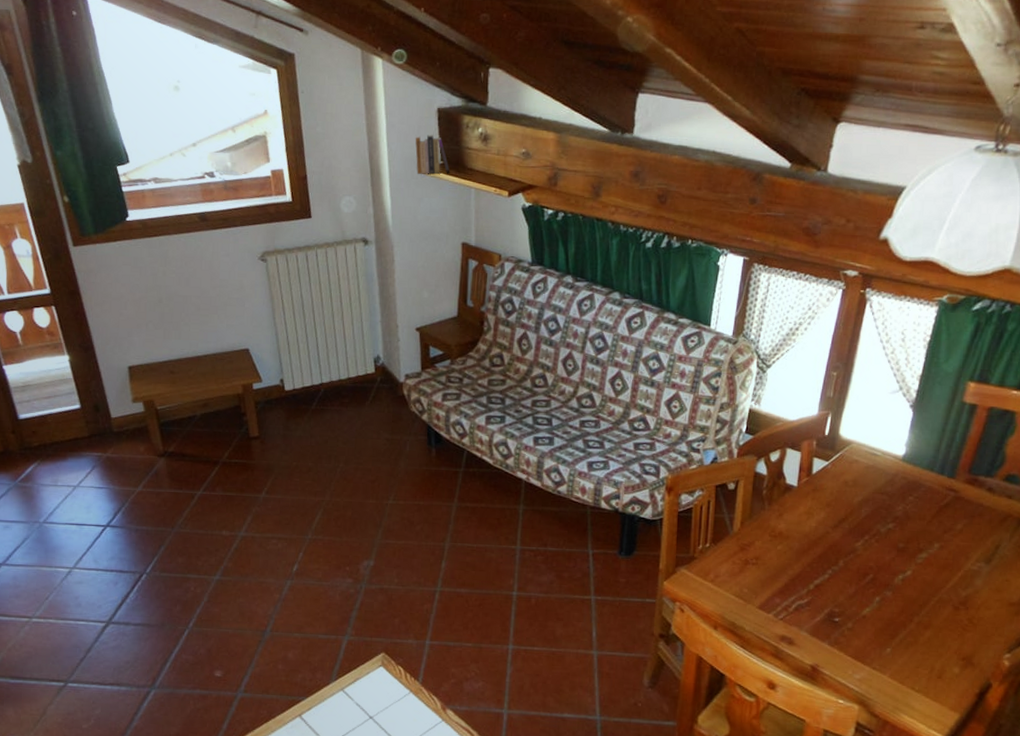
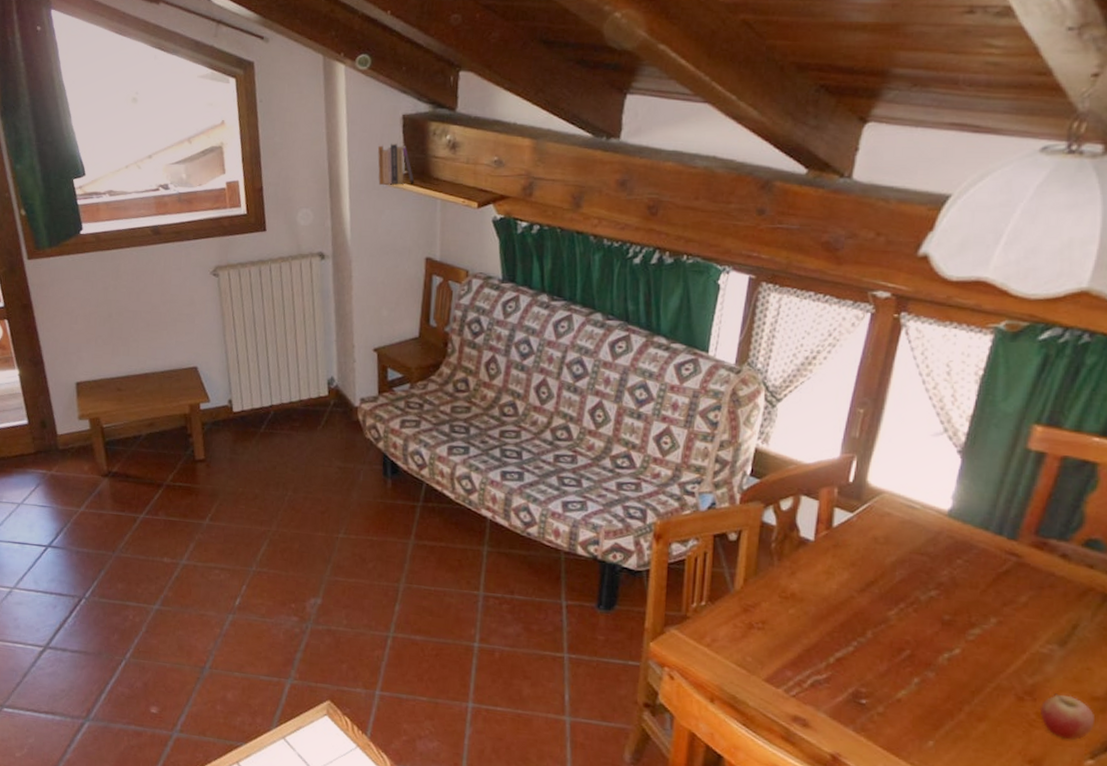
fruit: none [970,602,1011,638] -> present [1039,693,1094,740]

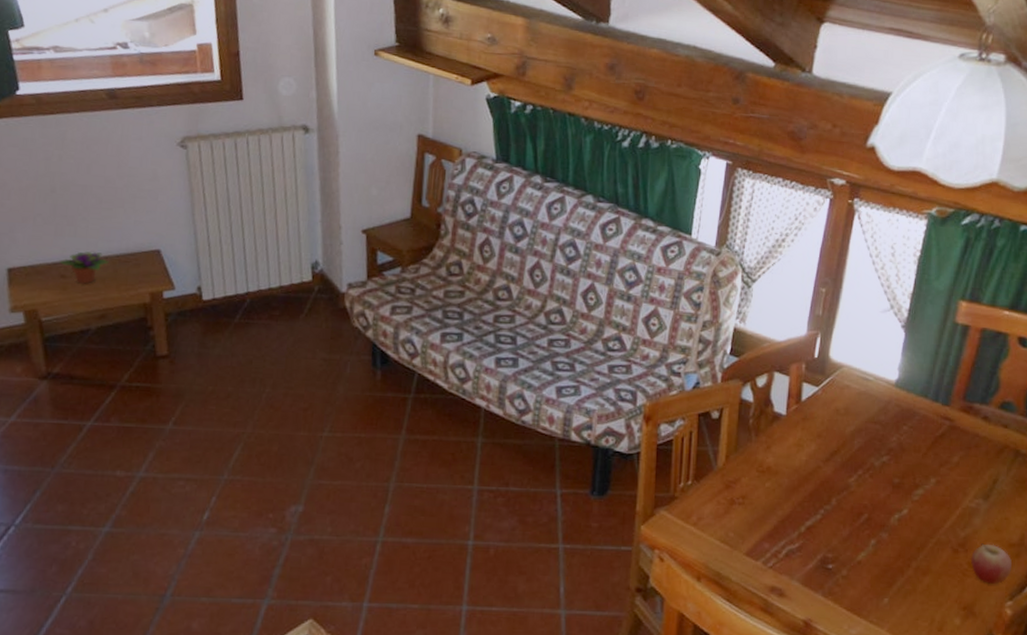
potted flower: none [116,368,155,397] -> present [59,252,109,284]
books: present [377,143,415,186] -> none [367,13,406,57]

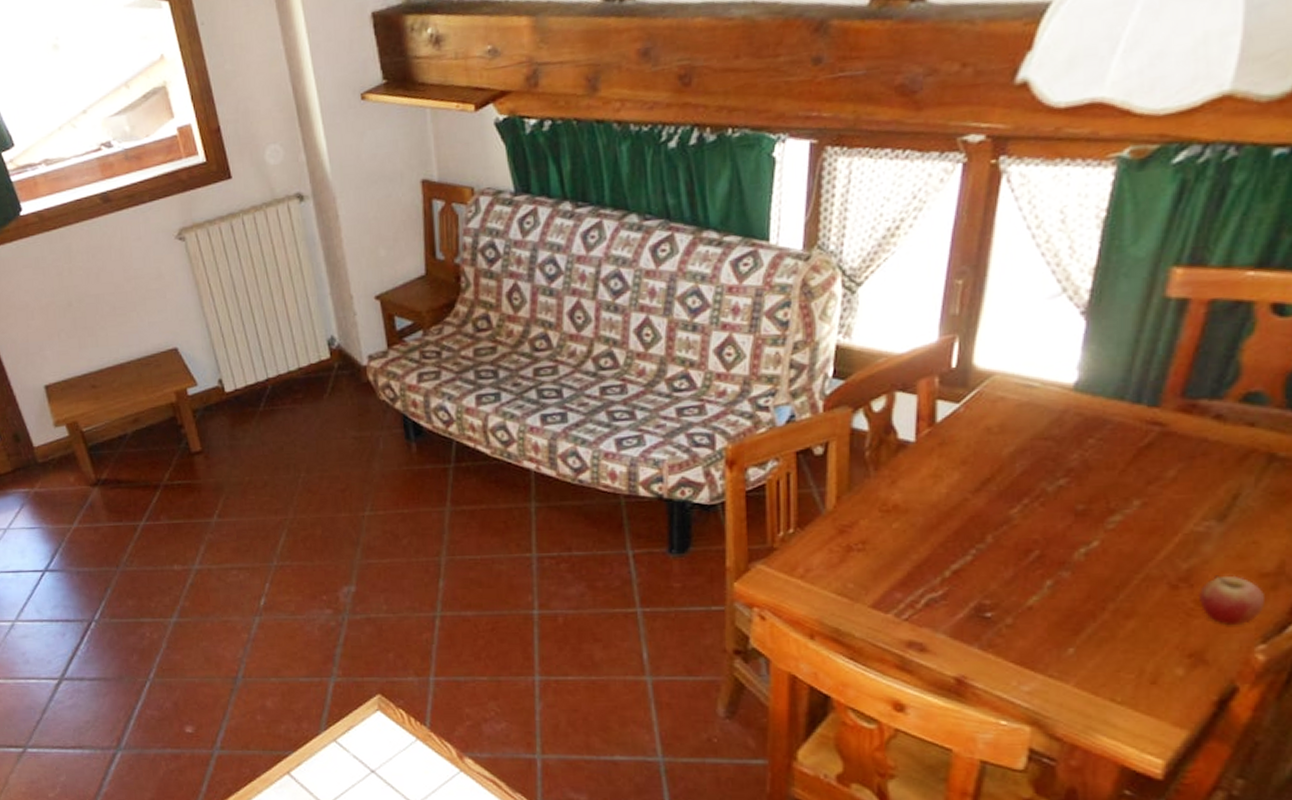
potted flower: present [59,252,109,284] -> none [88,359,132,392]

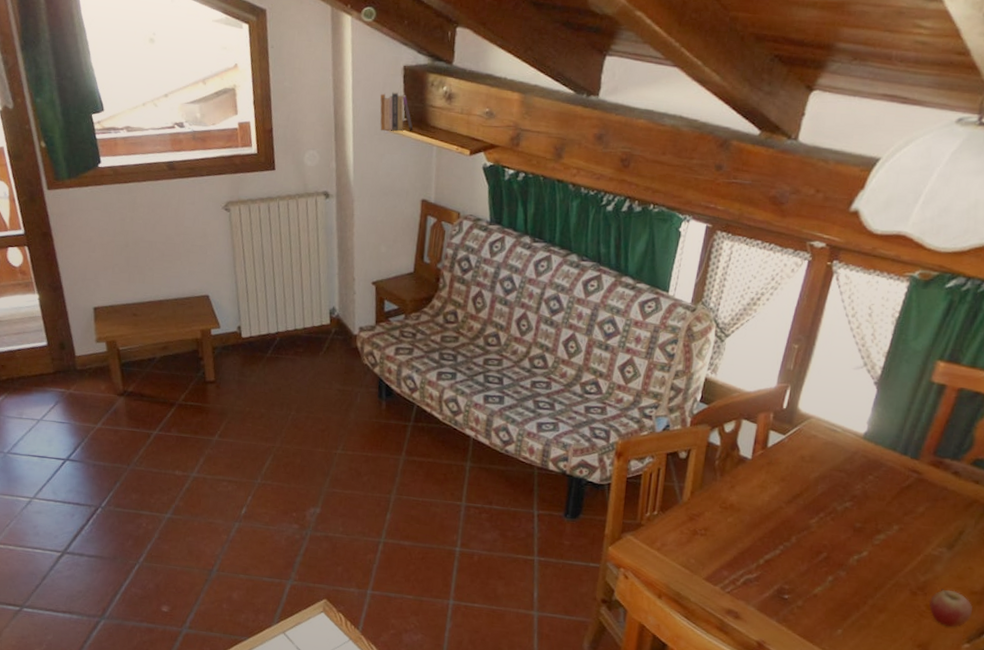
books: none [347,48,397,103] -> present [380,92,413,131]

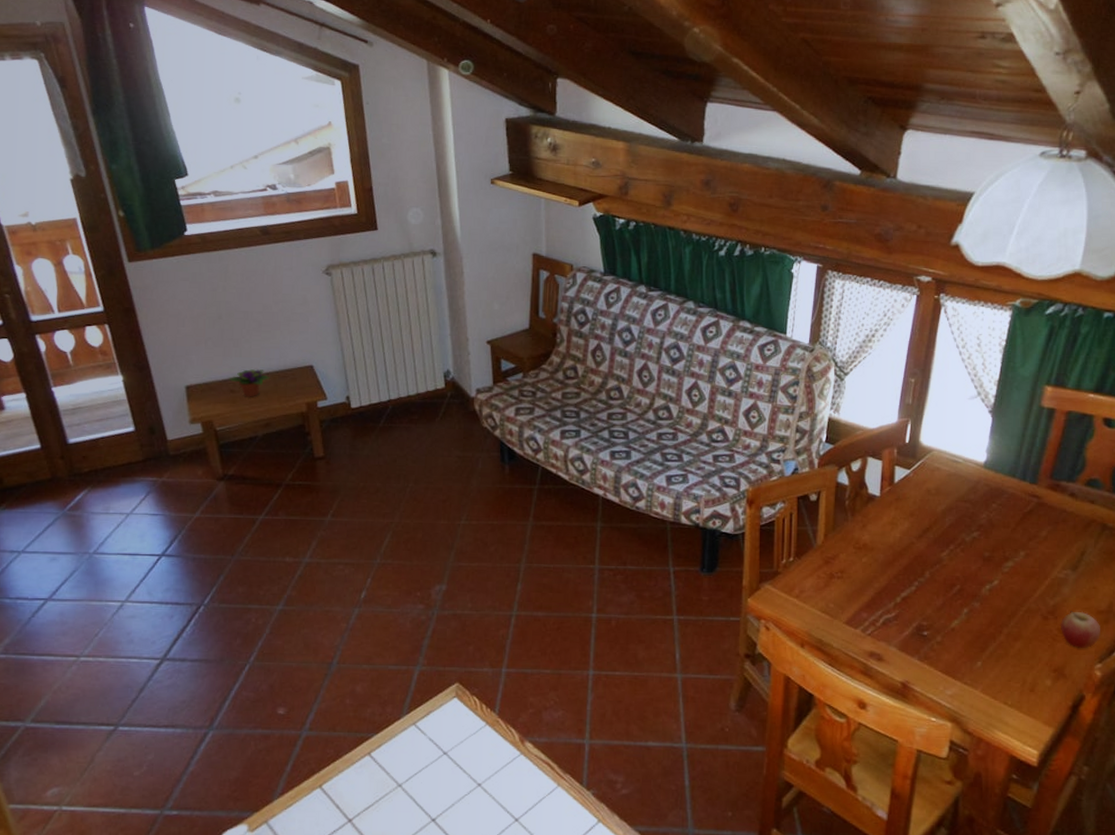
potted flower: none [132,295,169,322] -> present [229,369,270,397]
books: present [380,92,413,131] -> none [483,145,520,186]

